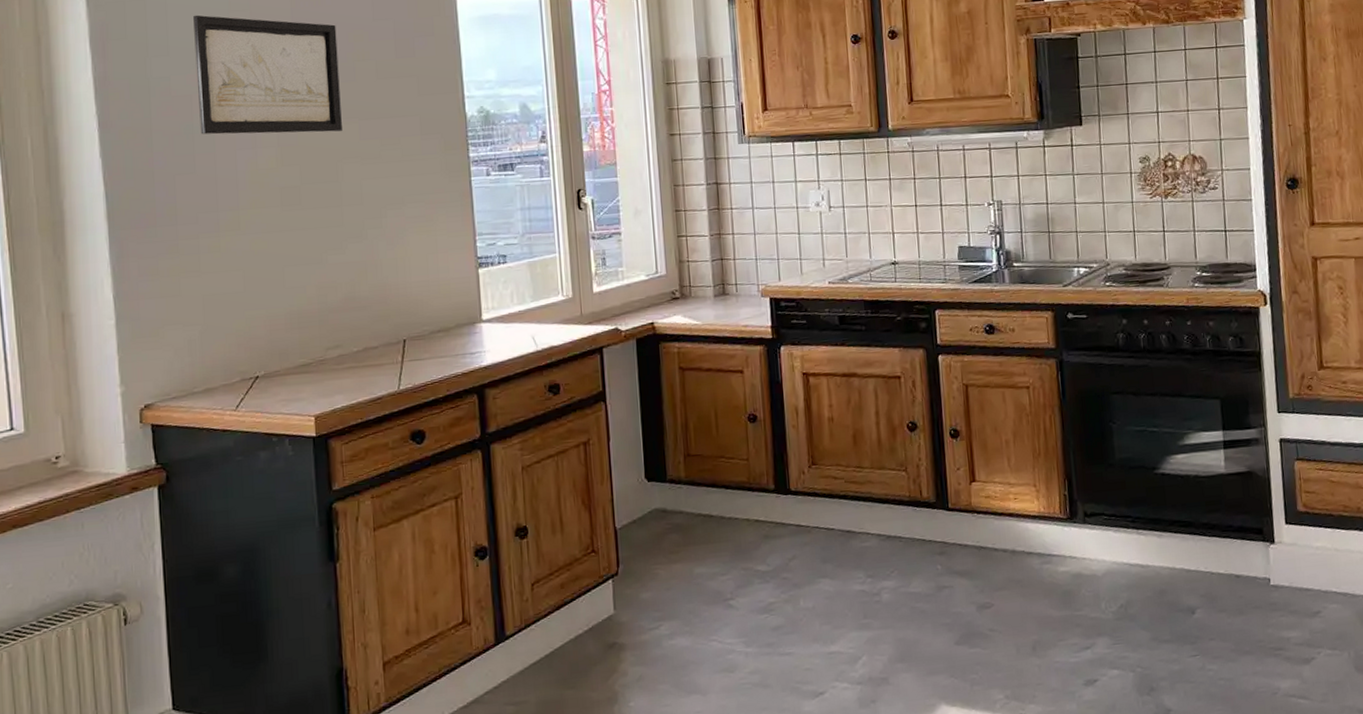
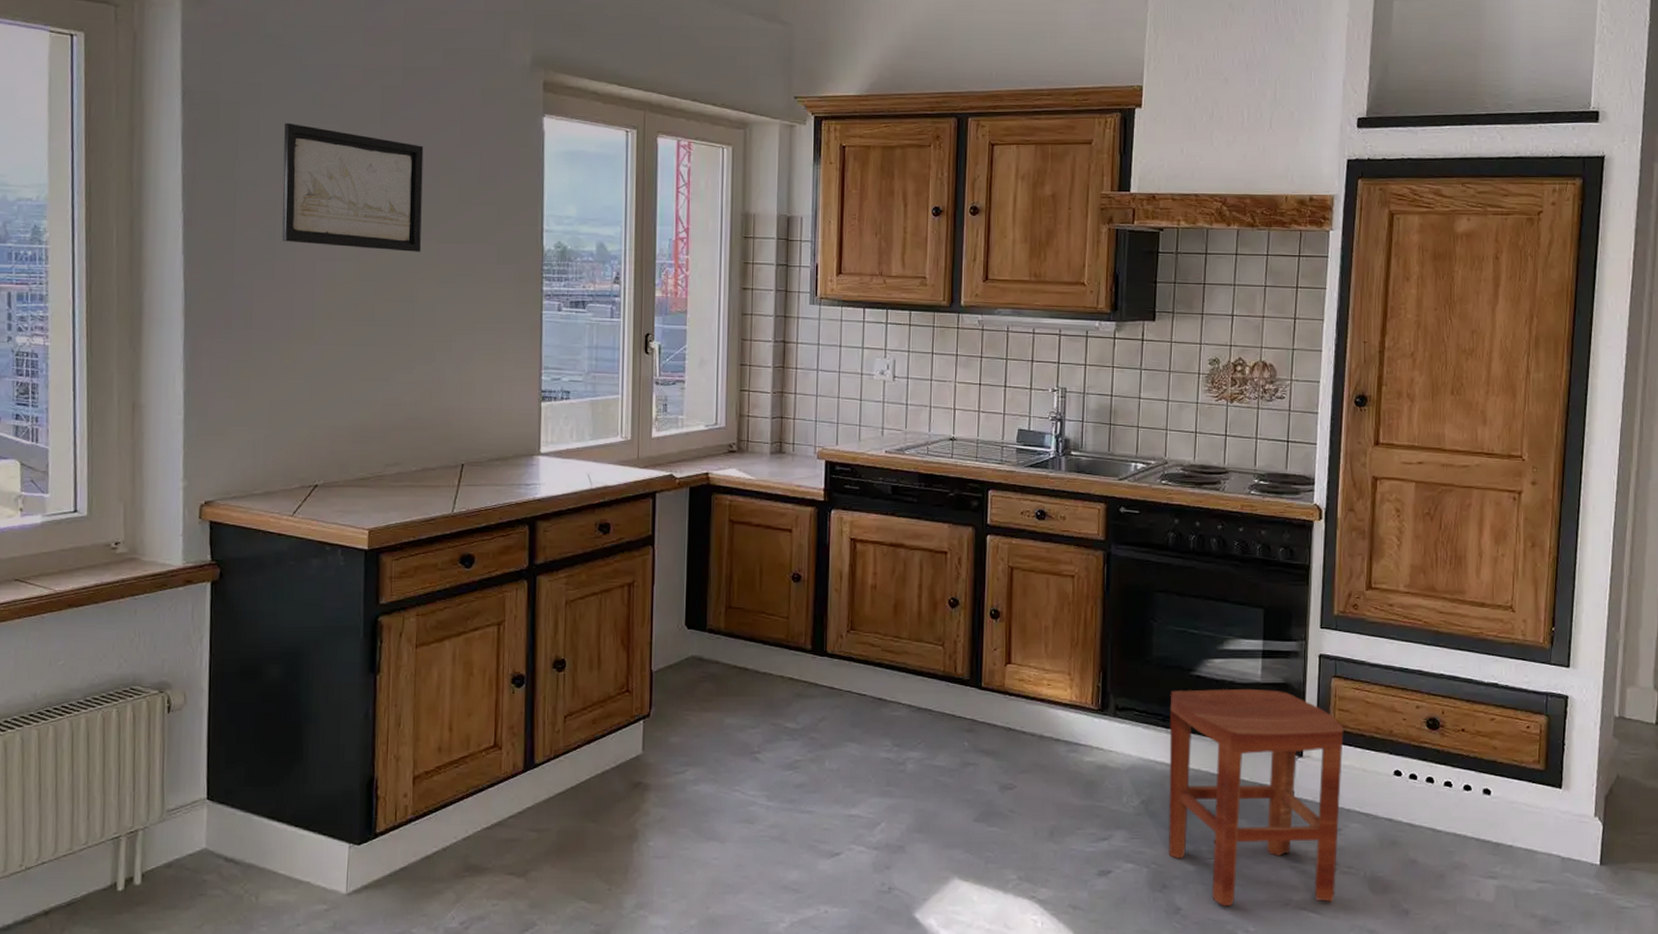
stool: none [1136,479,1322,703] -> present [1169,688,1344,907]

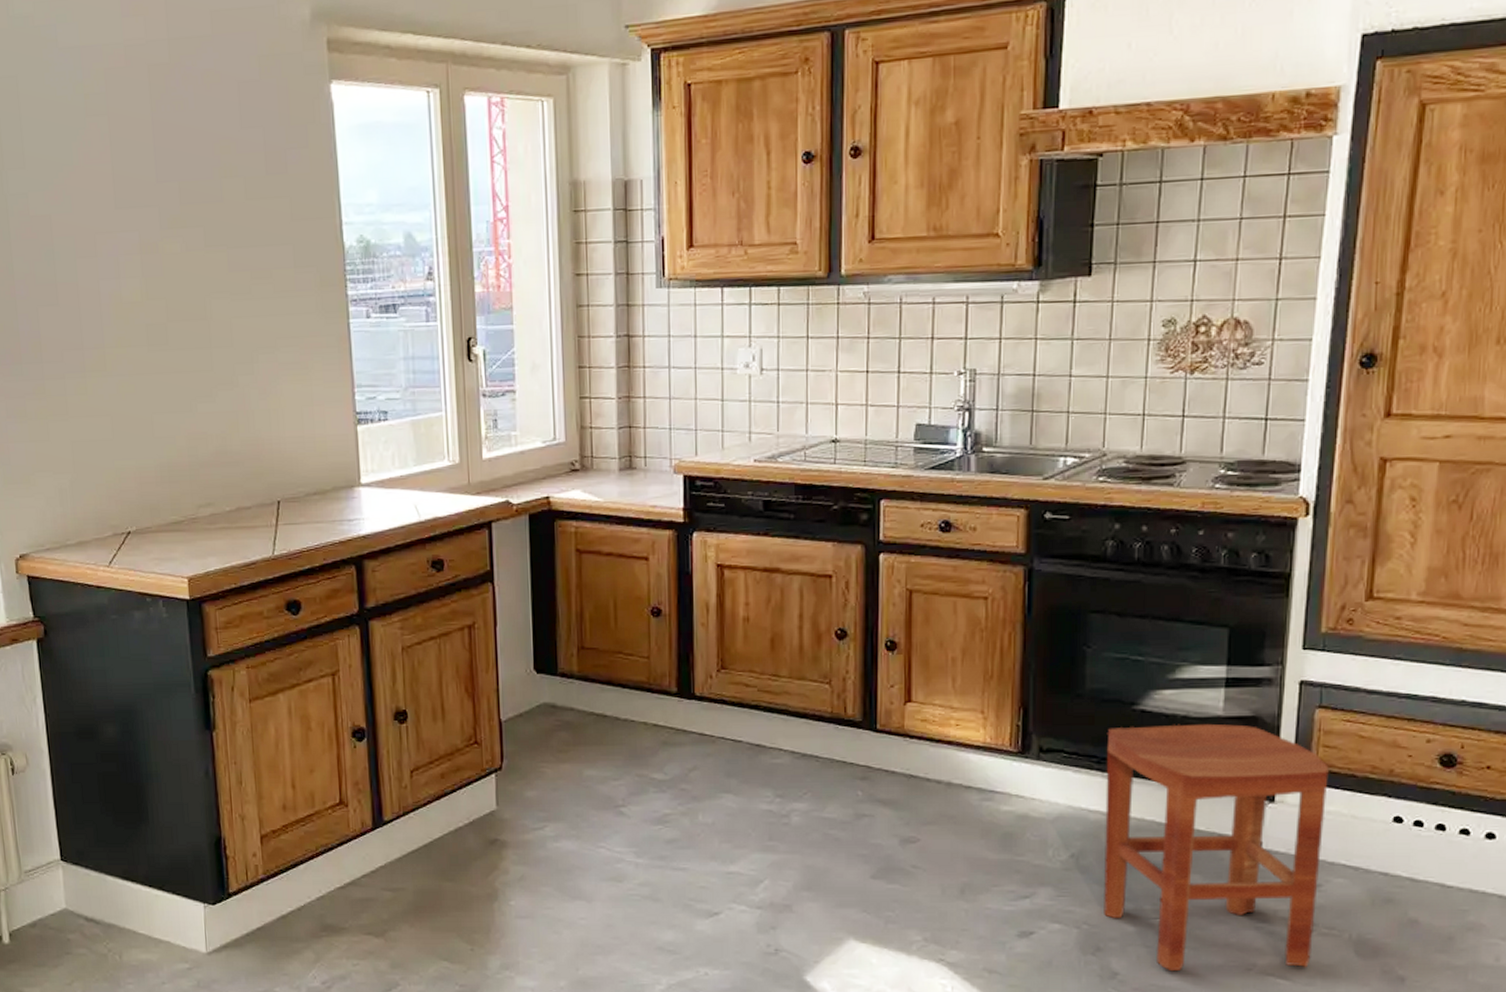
wall art: present [282,122,424,253] -> none [48,120,211,262]

